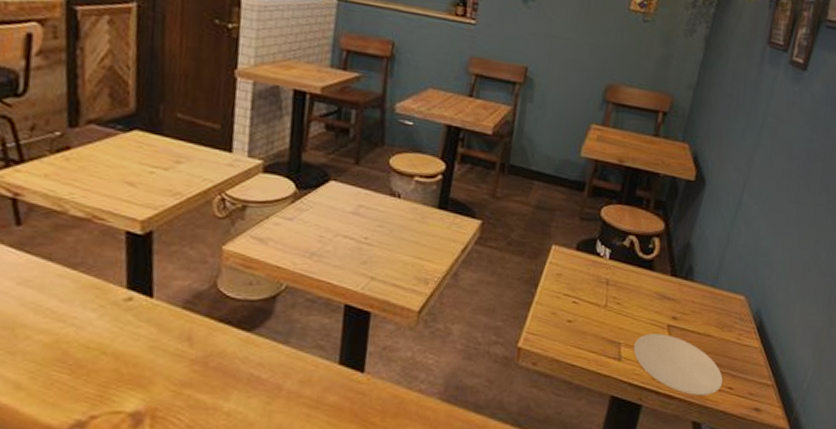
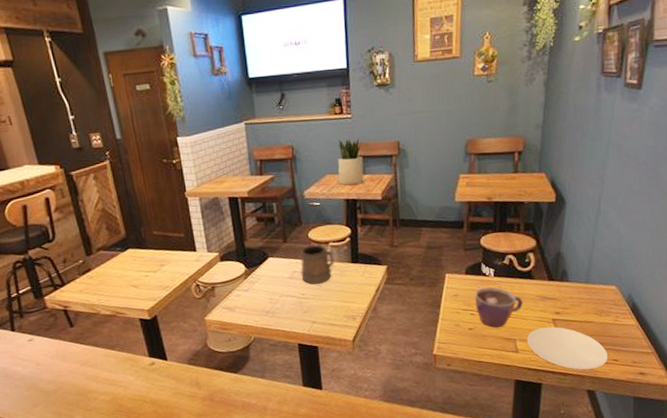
beer mug: none [369,174,417,230] -> present [300,244,334,285]
planter: none [439,48,481,110] -> present [336,138,367,186]
cup: none [580,270,637,324] -> present [475,286,523,328]

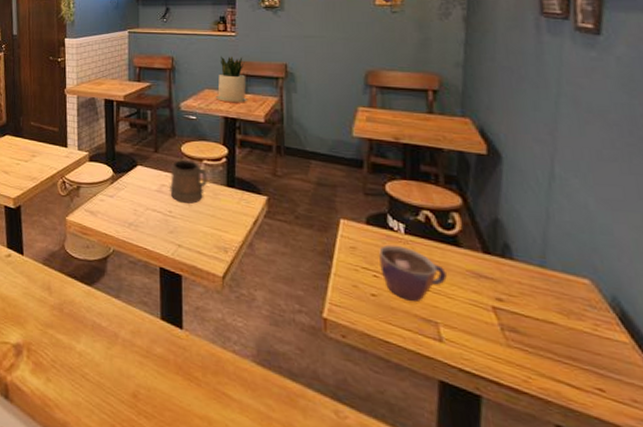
plate: present [526,326,608,371] -> none [454,314,588,396]

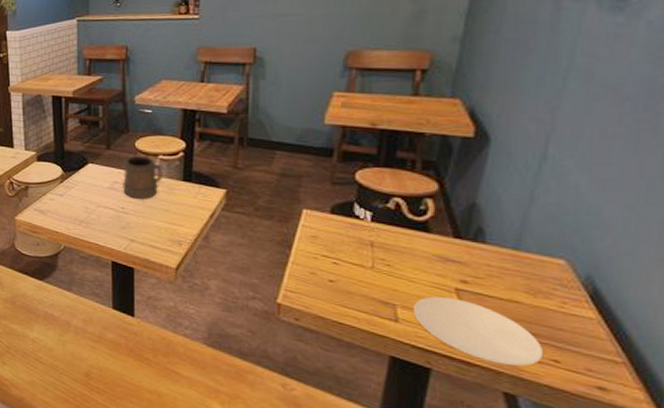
planter: present [215,56,248,103] -> none [173,42,210,94]
cup: present [379,244,447,301] -> none [341,232,411,286]
plate: none [454,314,588,396] -> present [412,296,544,367]

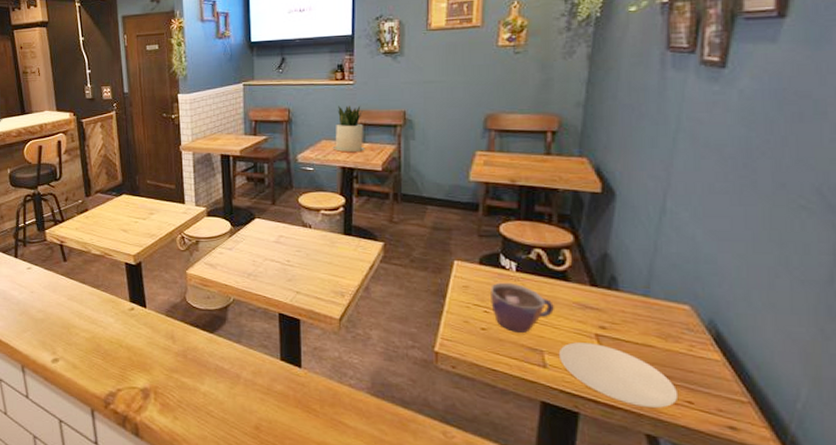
beer mug: present [123,155,162,200] -> none [288,210,324,253]
planter: none [173,42,210,94] -> present [332,105,366,153]
cup: none [341,232,411,286] -> present [490,282,554,333]

